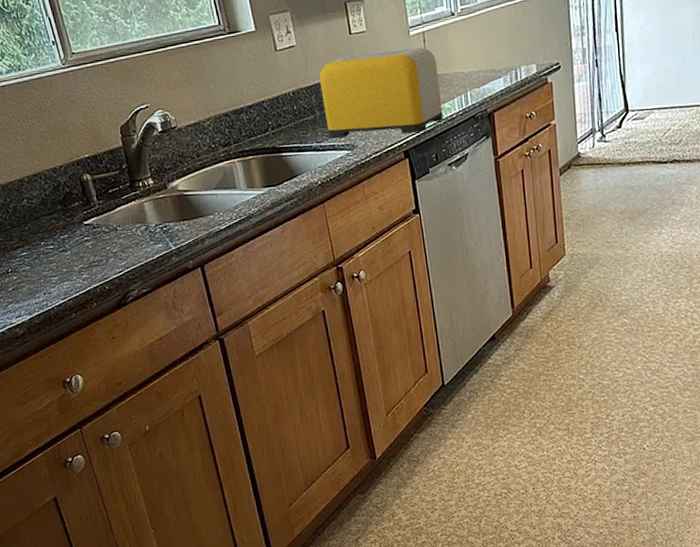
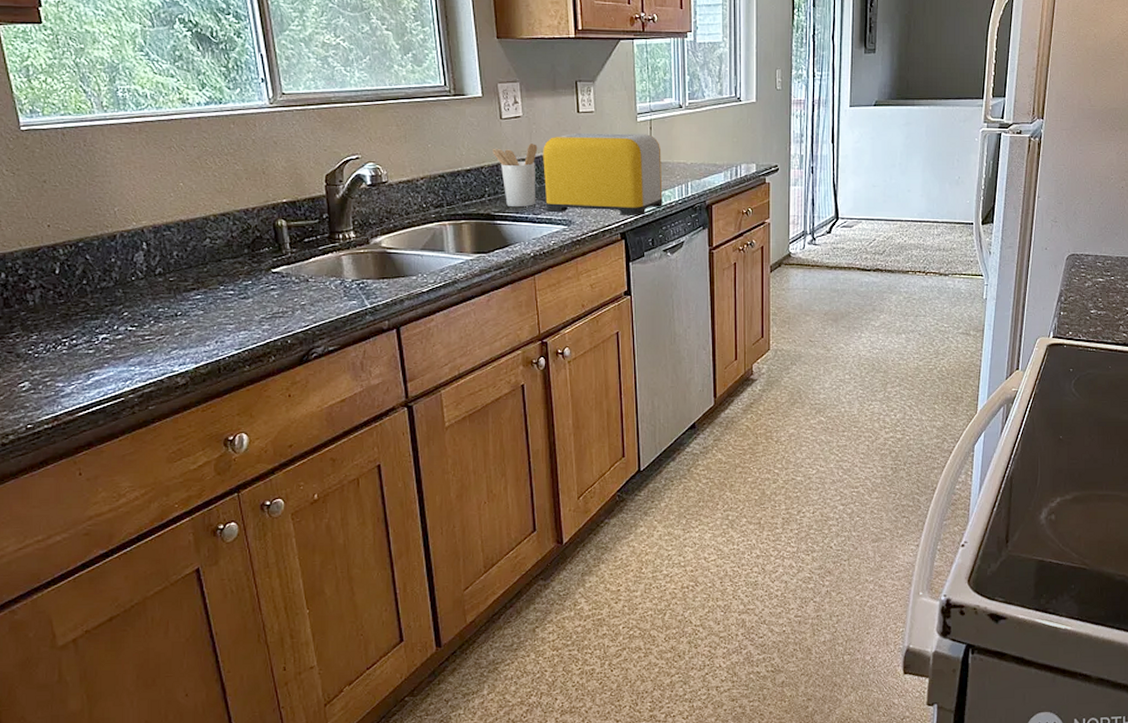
utensil holder: none [271,71,317,138] -> present [492,144,538,208]

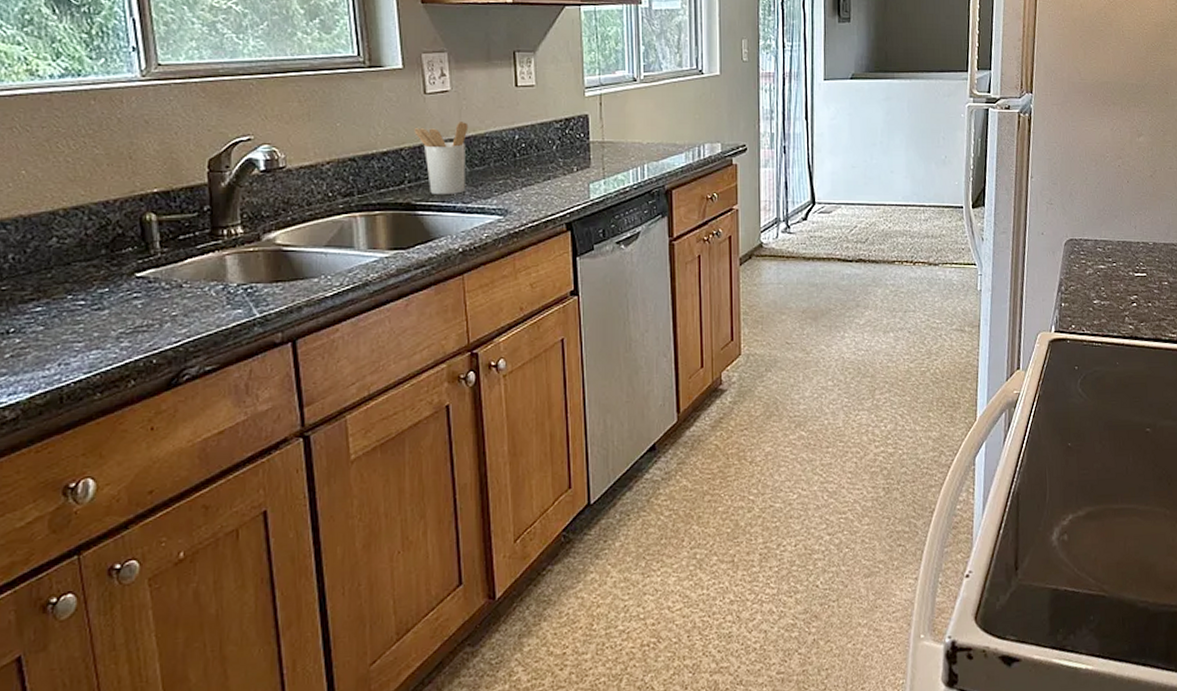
toaster: present [543,132,663,215] -> none [474,109,615,203]

